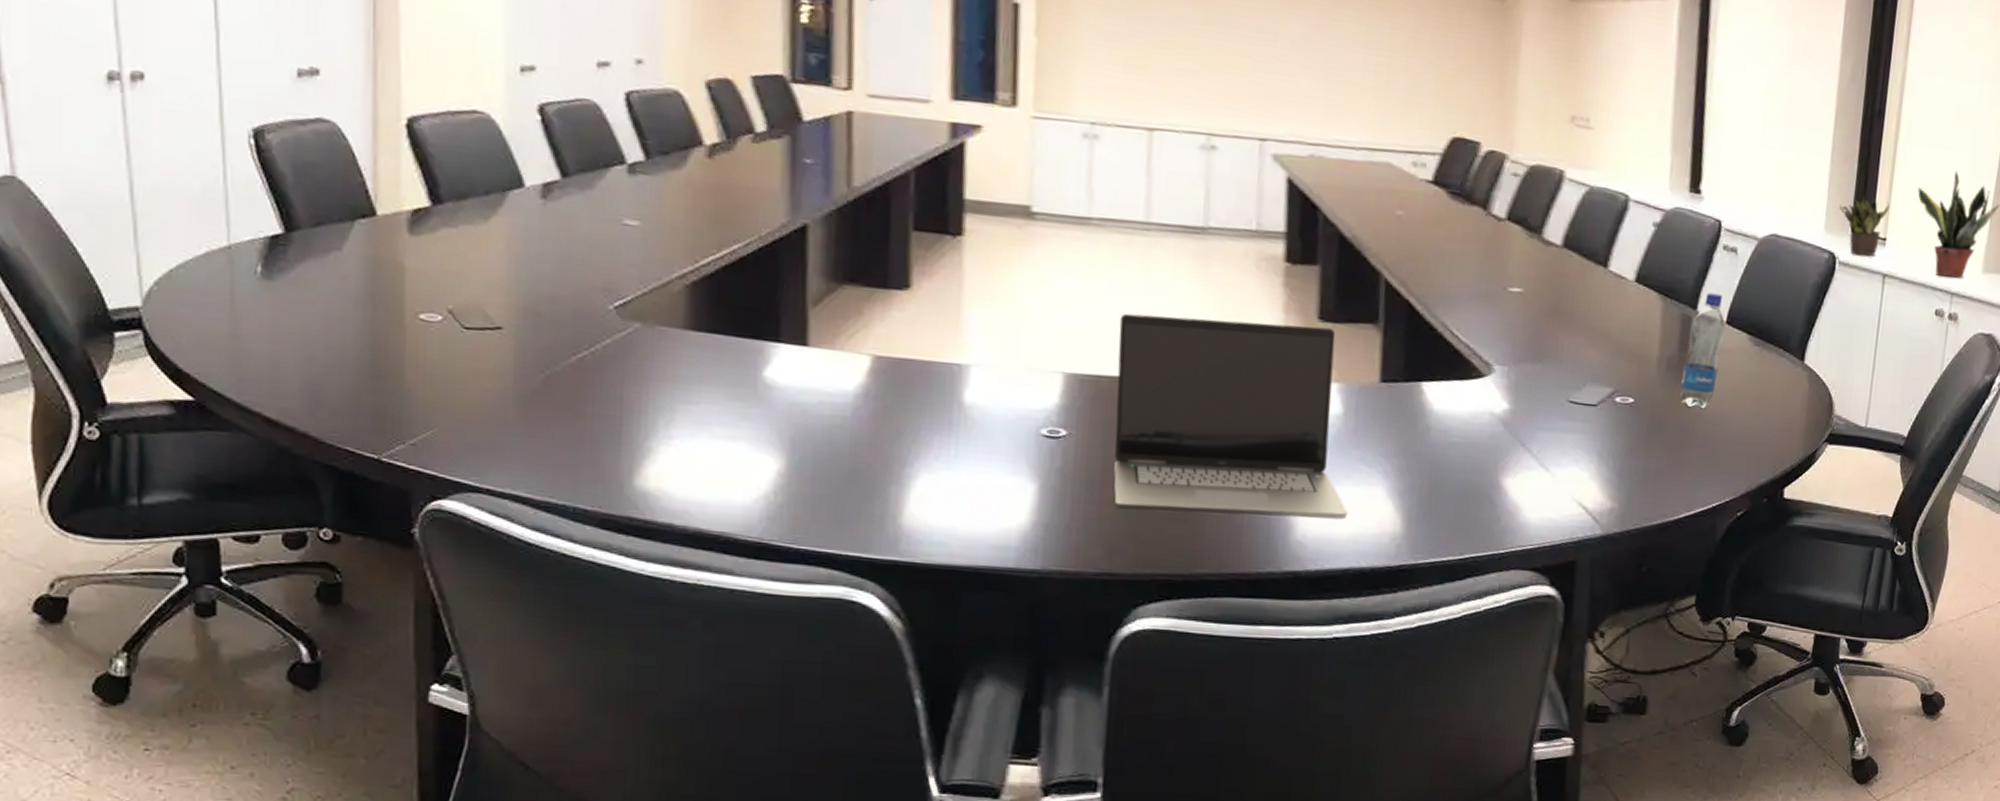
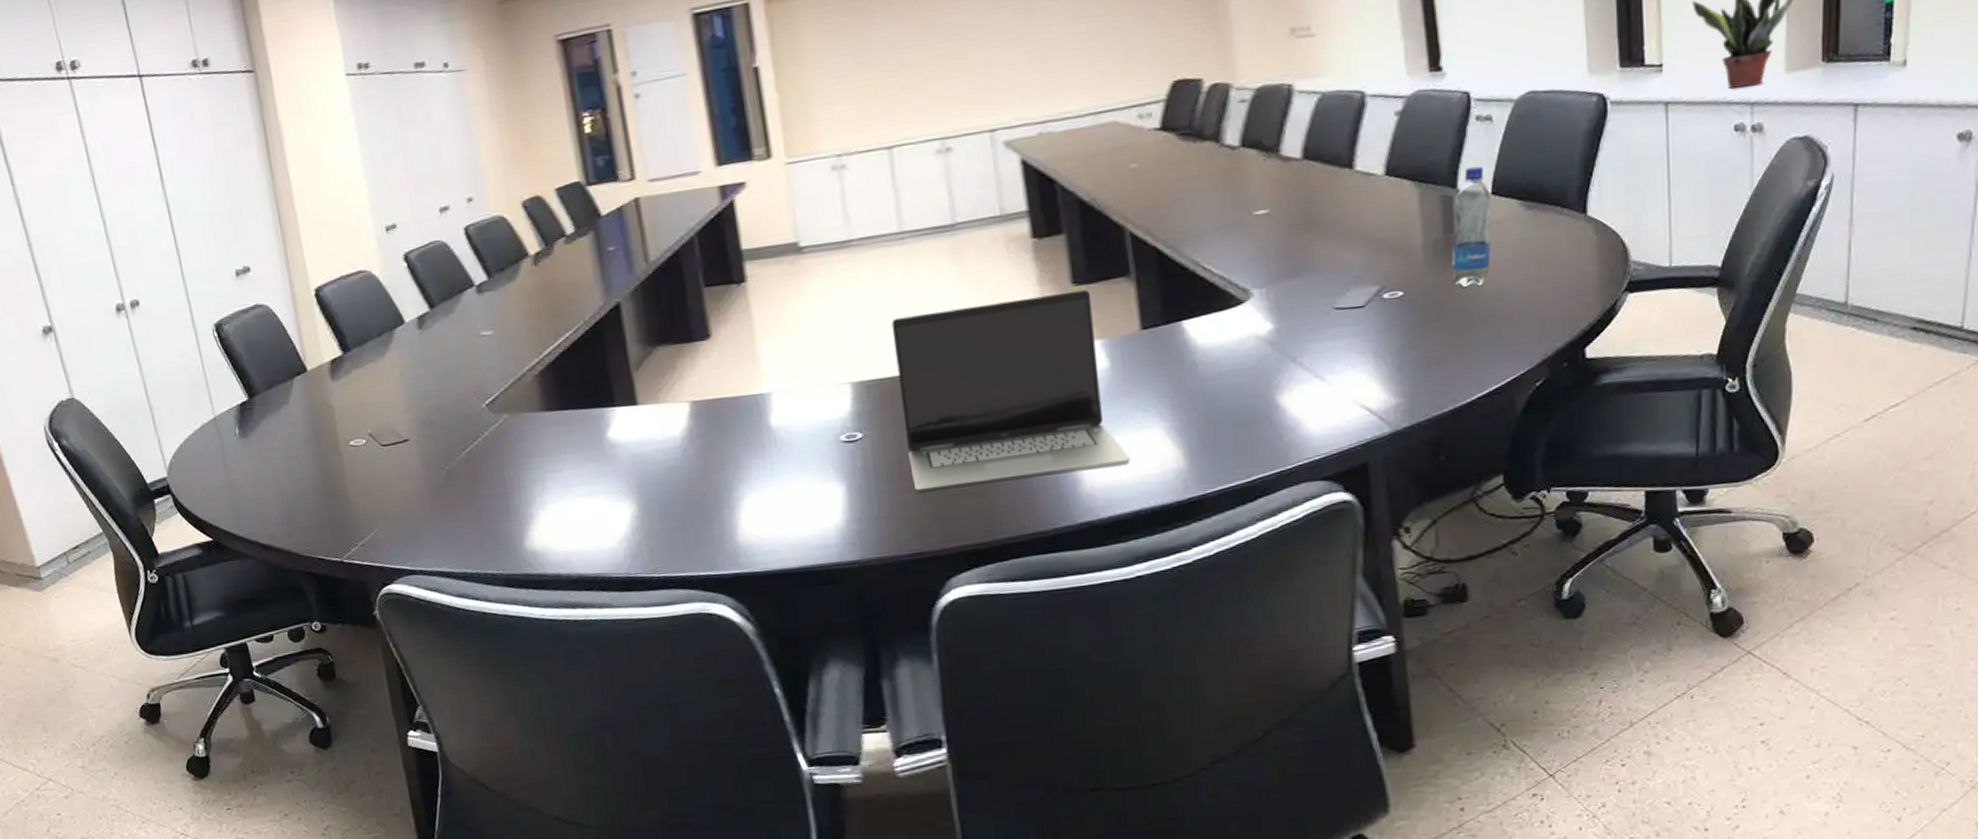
potted plant: present [1839,196,1890,257] -> none [1602,25,1661,91]

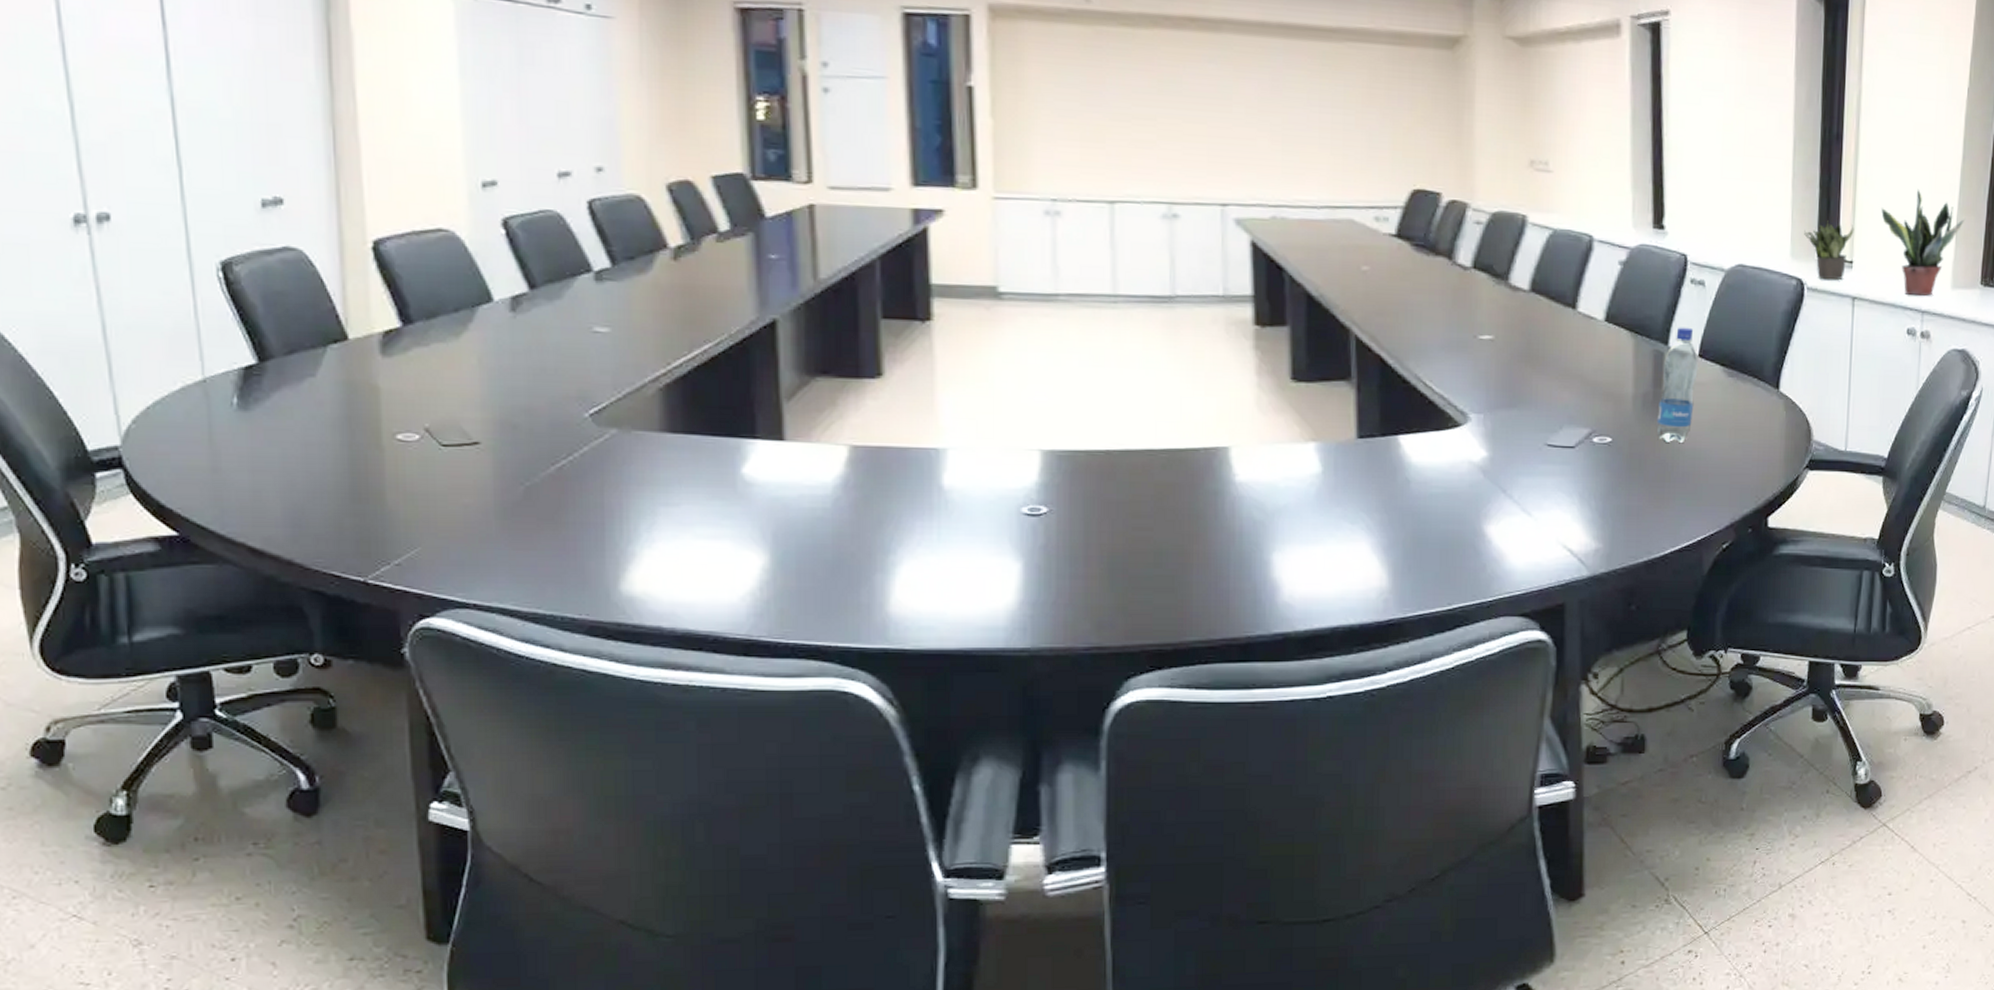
laptop: present [891,289,1130,495] -> none [1093,386,1333,583]
potted plant: none [1602,25,1661,91] -> present [1804,220,1854,281]

